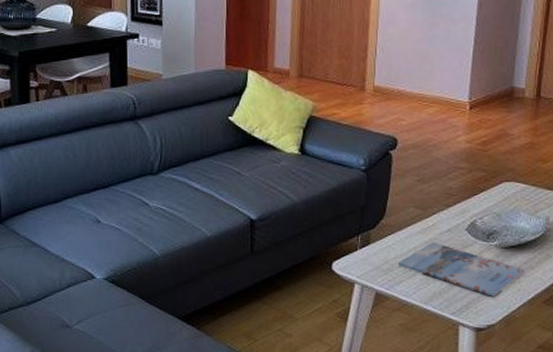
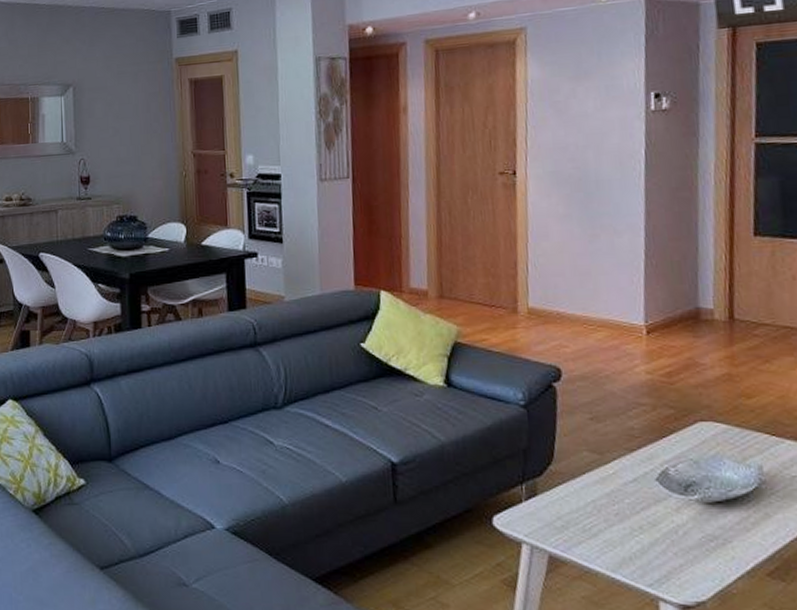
magazine: present [397,242,525,296] -> none [573,494,739,565]

